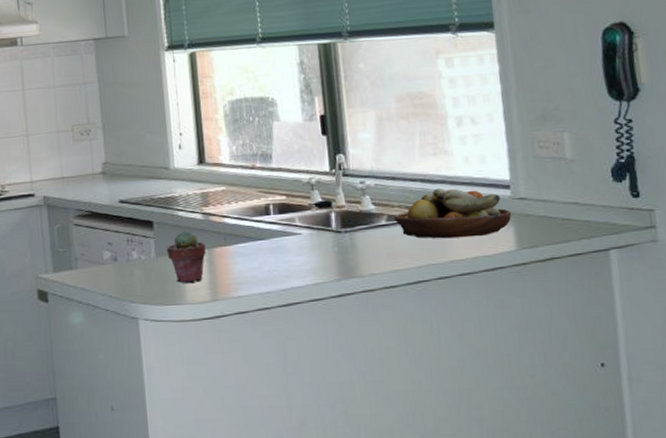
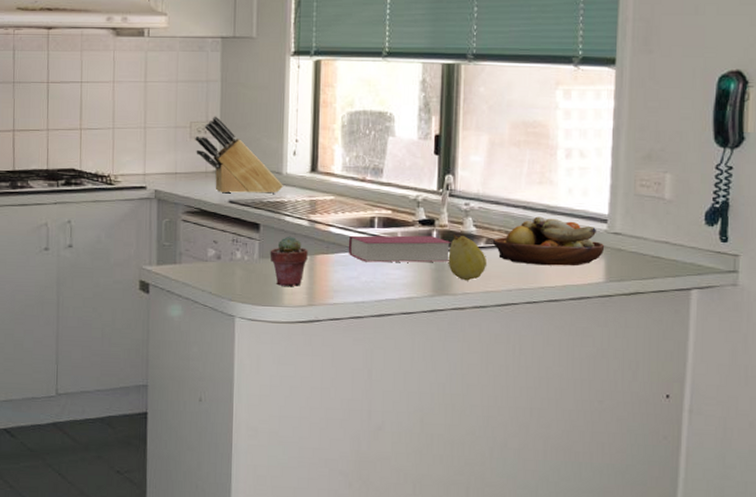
knife block: none [78,117,172,194] -> present [195,116,283,194]
book: none [245,218,352,251] -> present [348,235,451,263]
fruit: none [350,214,391,261] -> present [448,234,486,281]

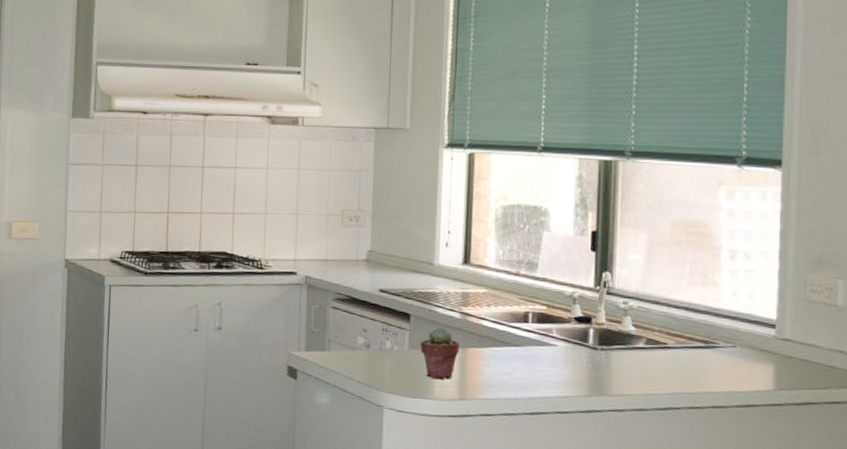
knife block: present [195,116,283,194] -> none [346,205,435,284]
book: present [348,235,451,263] -> none [501,330,609,362]
fruit: present [448,234,486,281] -> none [605,333,646,382]
fruit bowl: present [492,216,605,266] -> none [652,318,774,372]

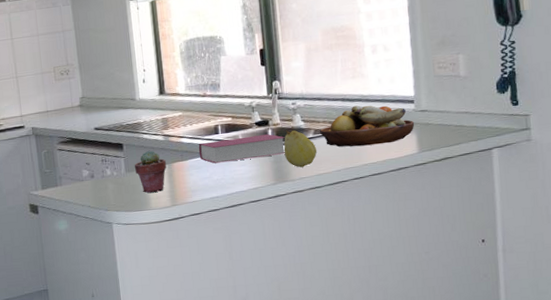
book: none [501,330,609,362] -> present [198,134,285,164]
fruit: none [605,333,646,382] -> present [283,130,317,168]
fruit bowl: none [652,318,774,372] -> present [319,105,415,147]

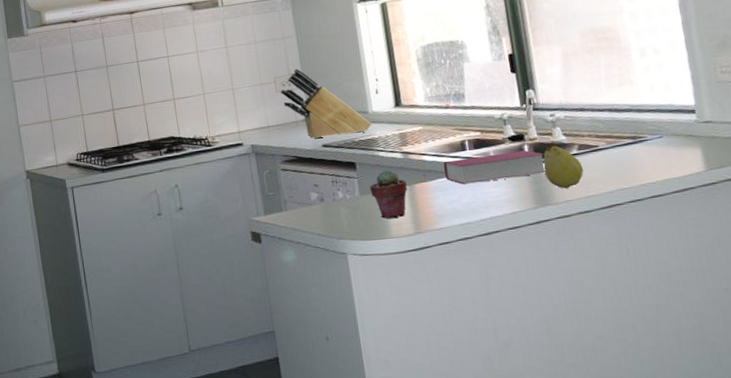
knife block: none [59,59,138,123] -> present [281,68,371,139]
fruit bowl: present [319,105,415,147] -> none [584,116,699,165]

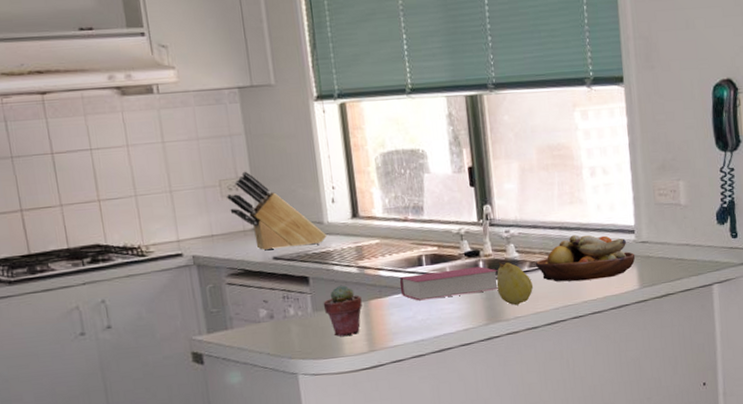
fruit bowl: none [584,116,699,165] -> present [535,234,636,282]

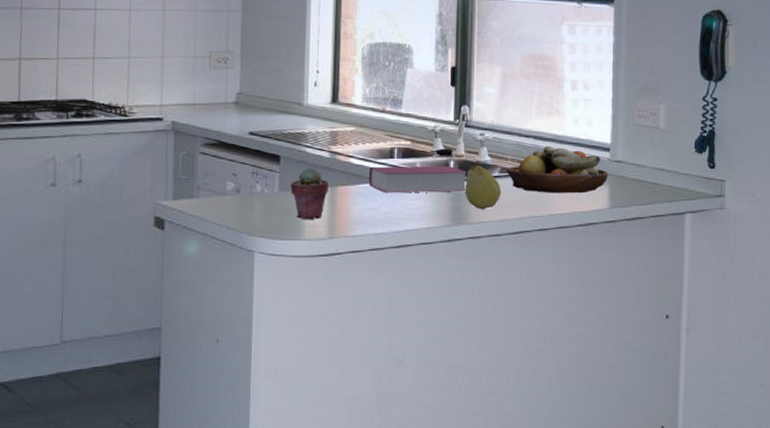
knife block: present [227,171,327,251] -> none [214,46,304,125]

